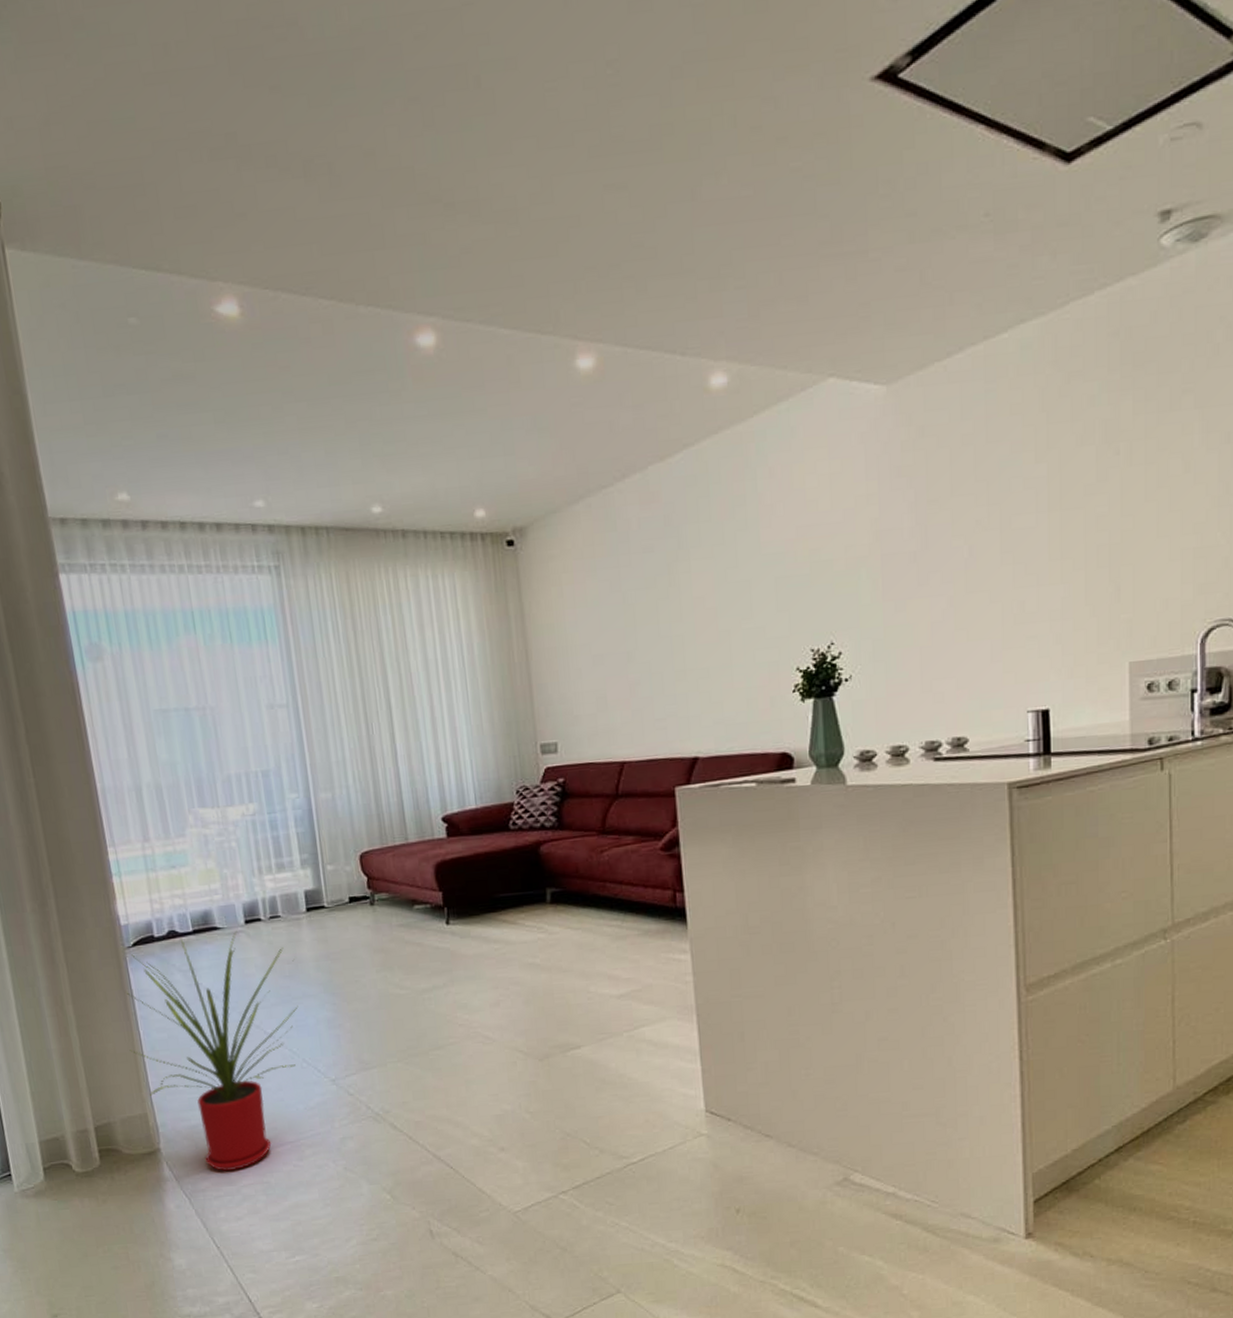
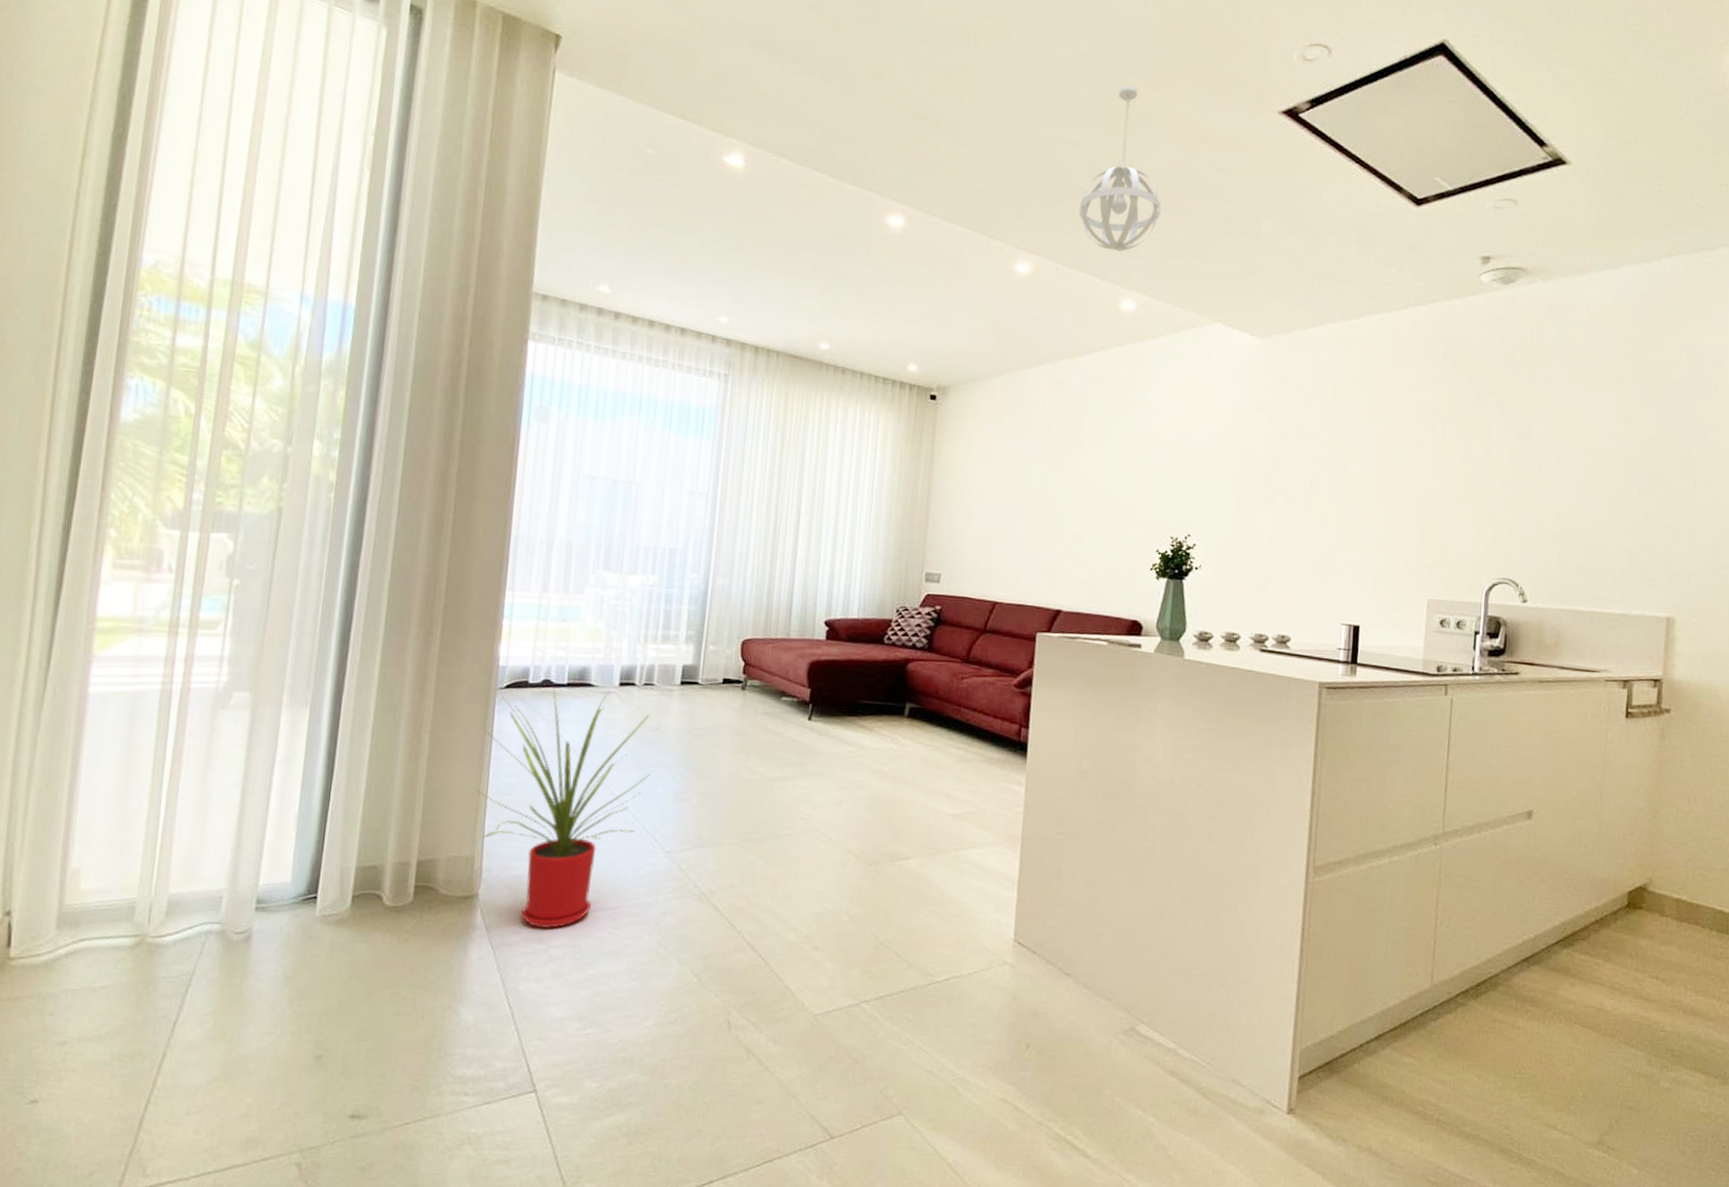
pendant light: none [639,91,740,316] -> present [1079,85,1161,252]

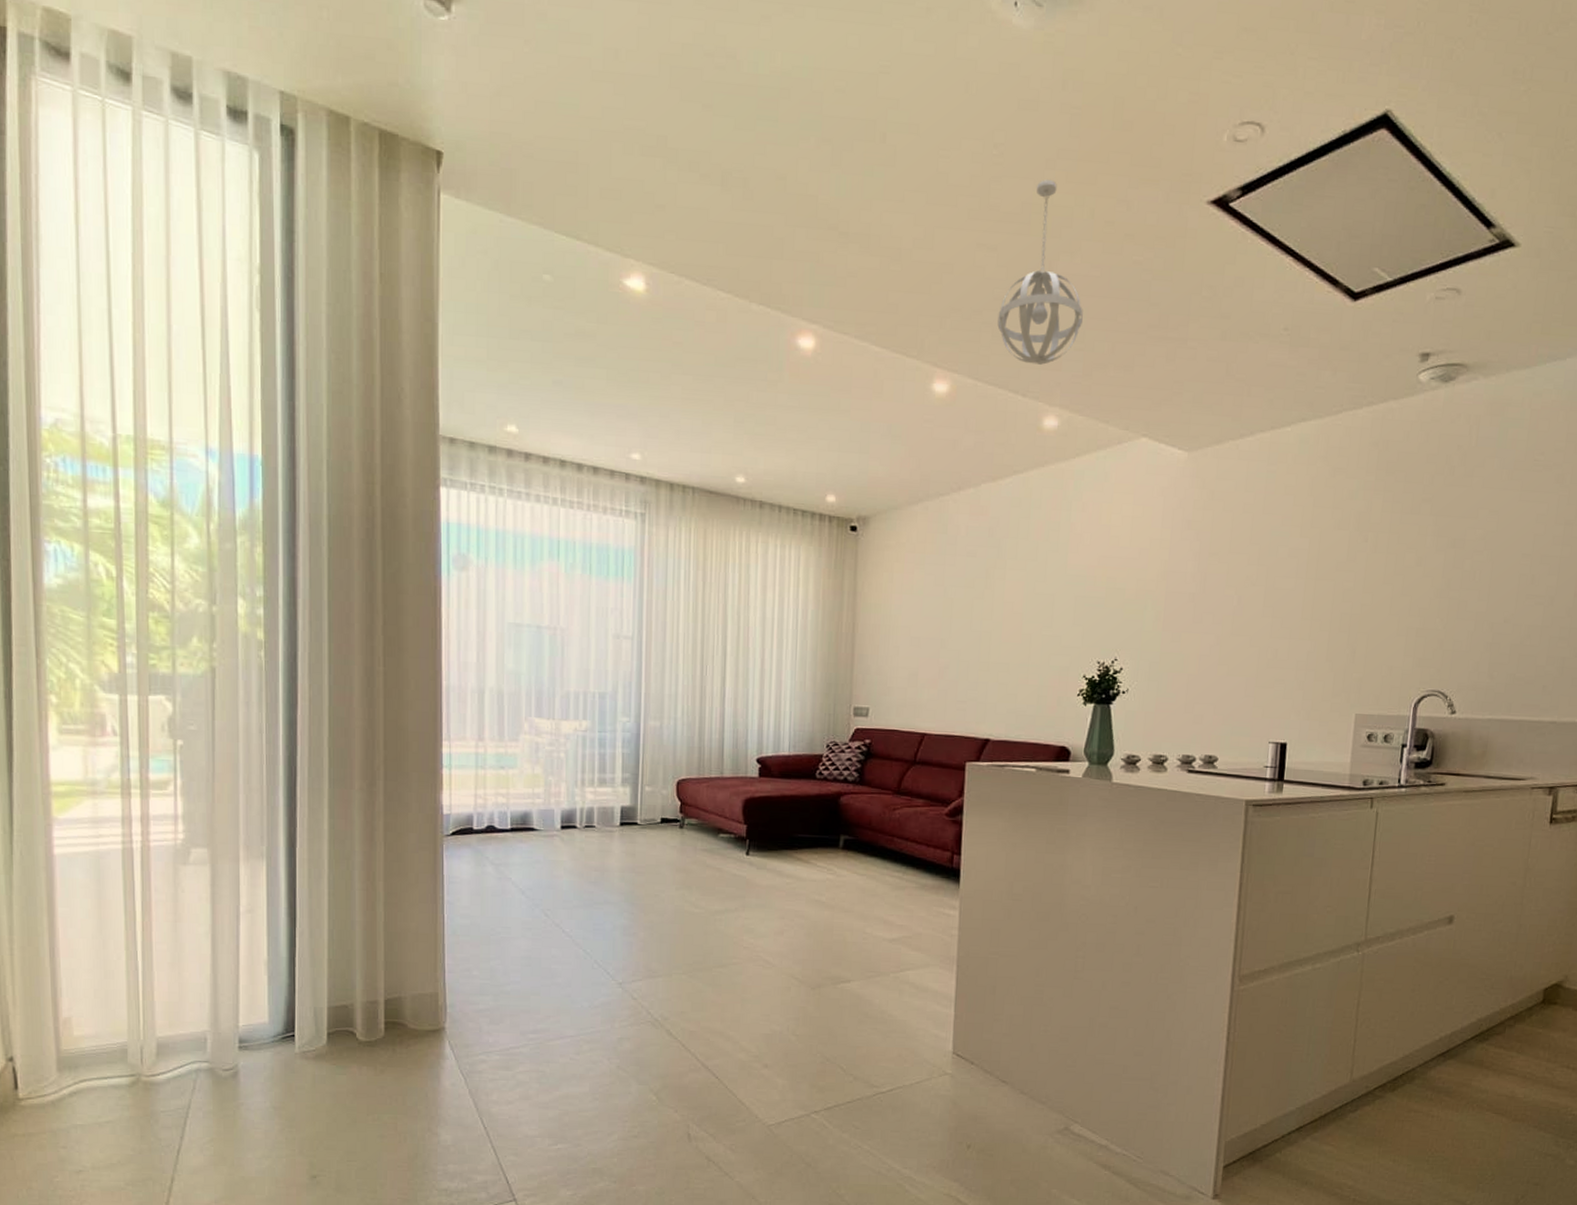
house plant: present [474,688,658,929] -> none [431,833,602,1057]

